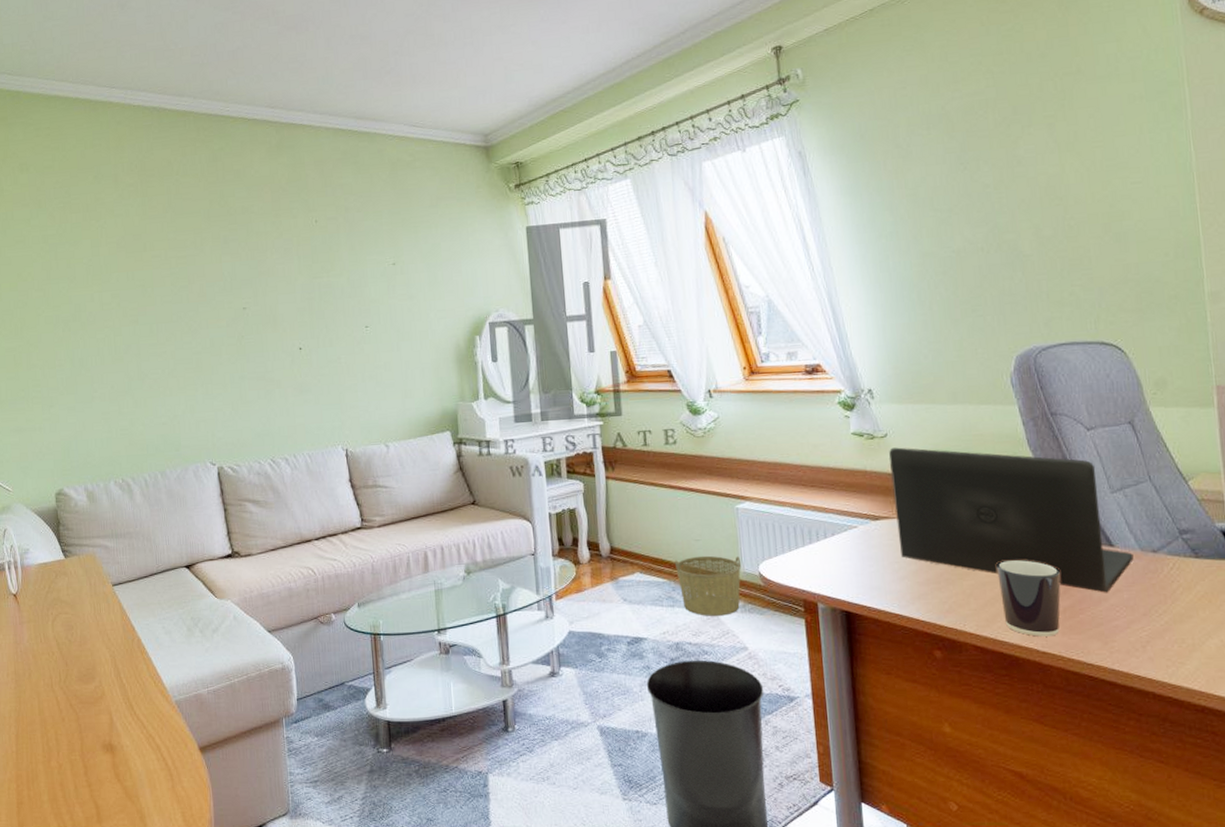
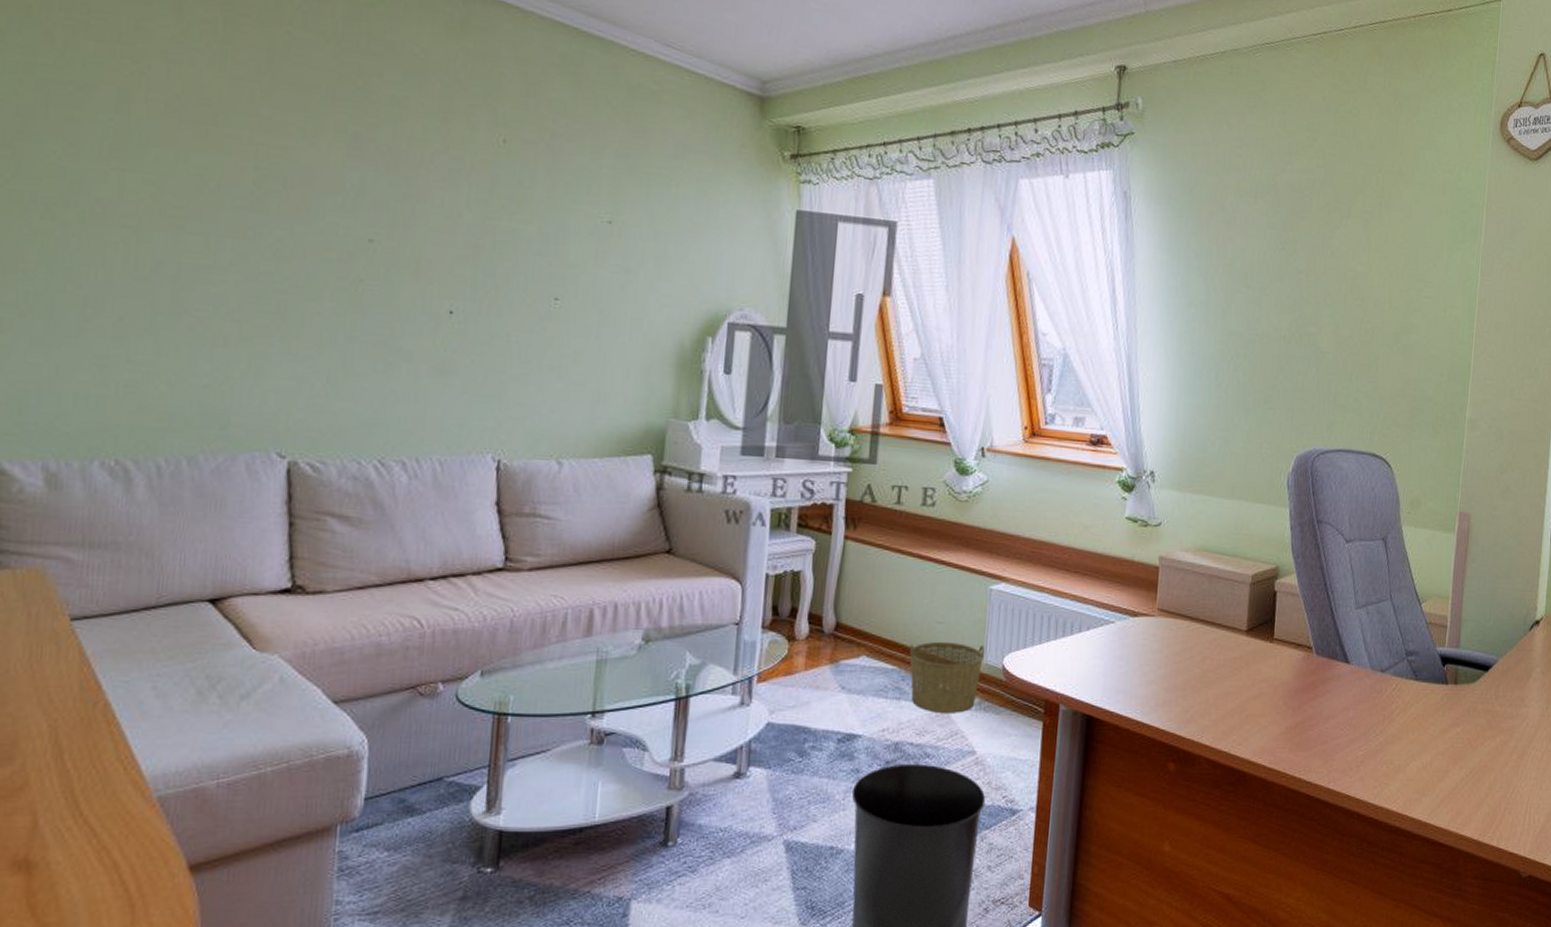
laptop: present [889,447,1134,593] -> none [1153,538,1364,710]
mug: present [996,559,1061,637] -> none [1240,669,1299,752]

